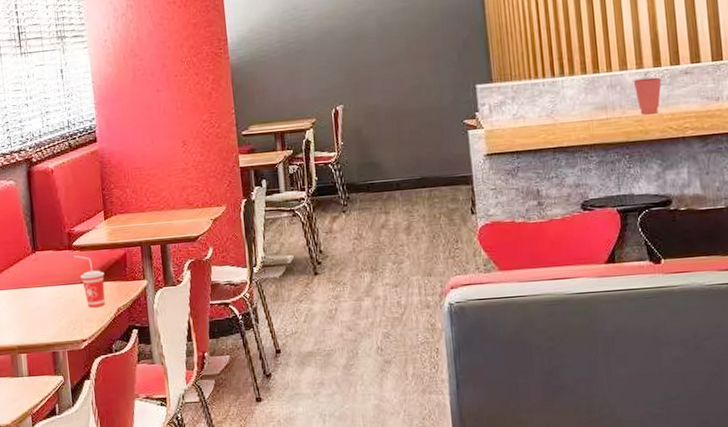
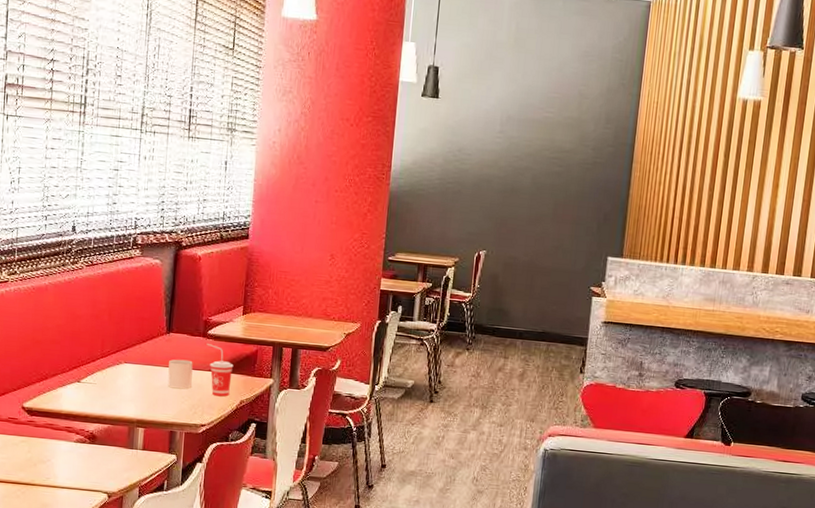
cup: none [39,276,67,308] -> present [167,359,193,390]
cup: present [633,77,662,115] -> none [741,280,766,314]

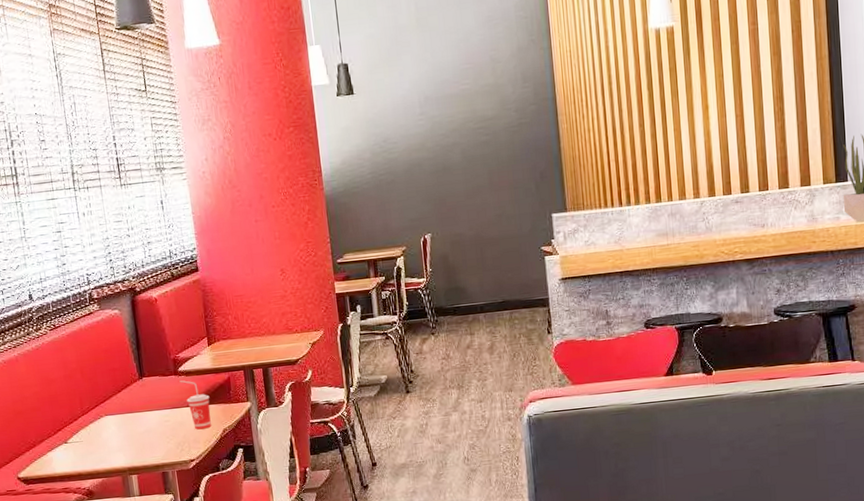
cup: present [167,359,193,390] -> none [147,400,175,431]

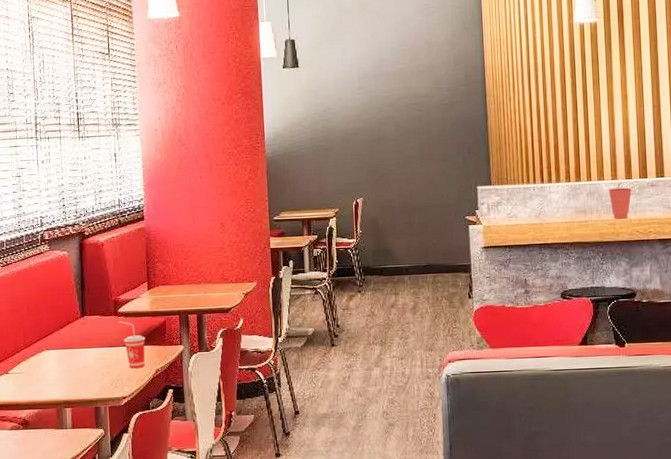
cup: none [691,206,716,241] -> present [608,187,632,219]

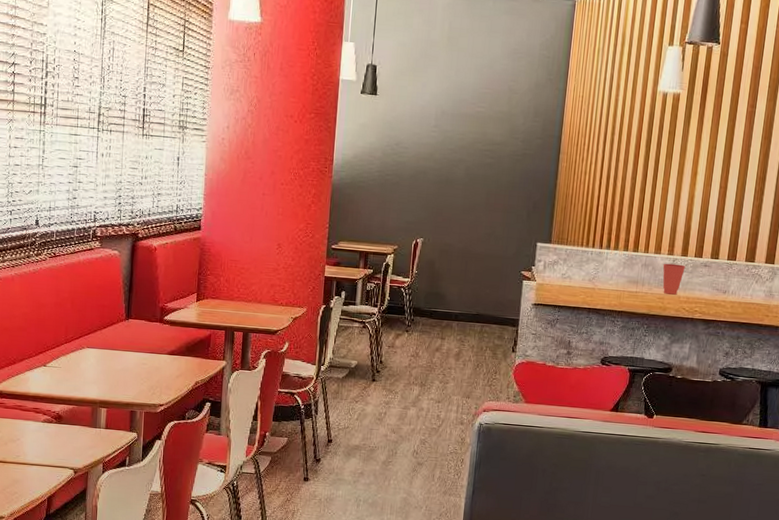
beverage cup: present [118,320,146,369] -> none [163,328,189,378]

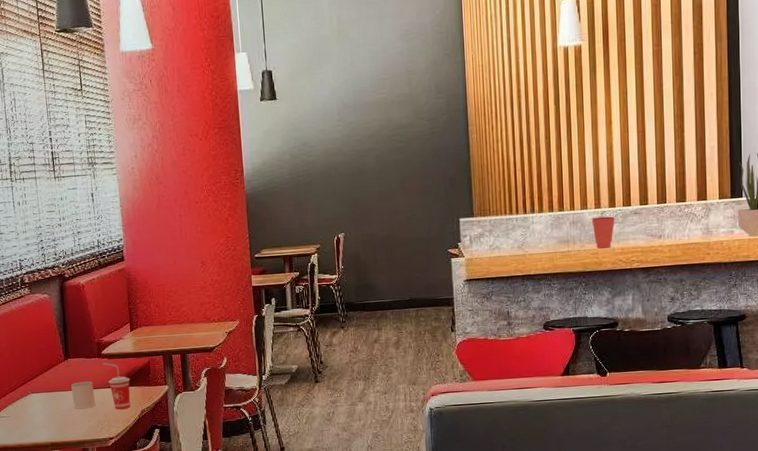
cup: none [127,343,151,372] -> present [71,381,96,409]
beverage cup: none [163,328,189,378] -> present [102,362,131,410]

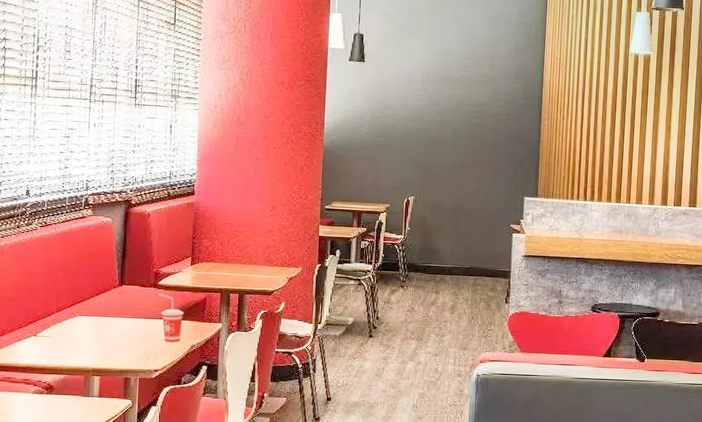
cup: present [71,381,96,409] -> none [121,309,145,338]
cup: present [591,216,615,249] -> none [644,212,666,242]

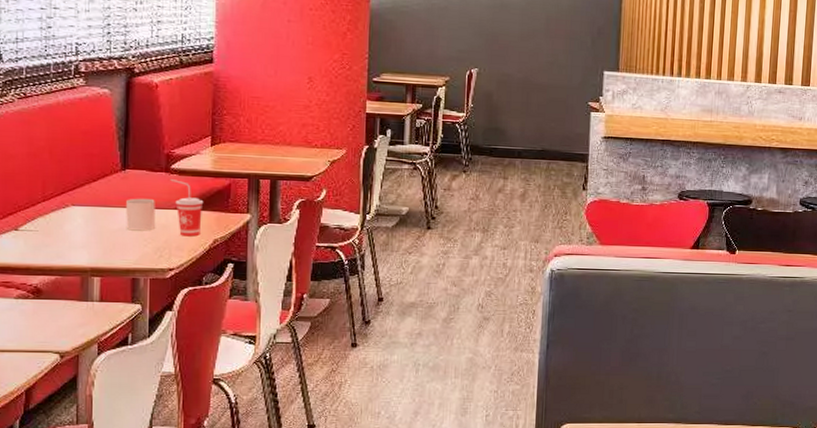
cup: none [121,309,145,338] -> present [126,198,156,231]

